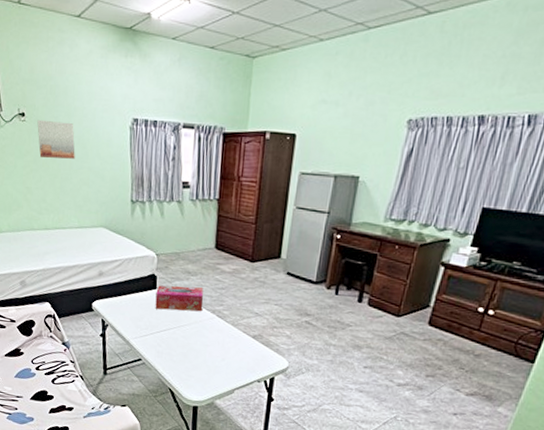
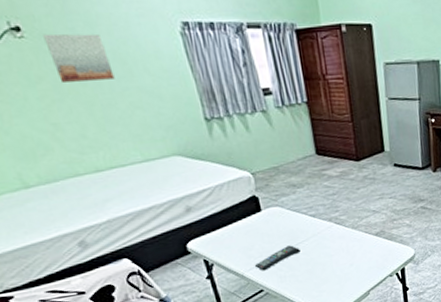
remote control: none [139,325,182,343] -> present [254,245,302,271]
tissue box: present [155,285,204,312] -> none [261,198,319,232]

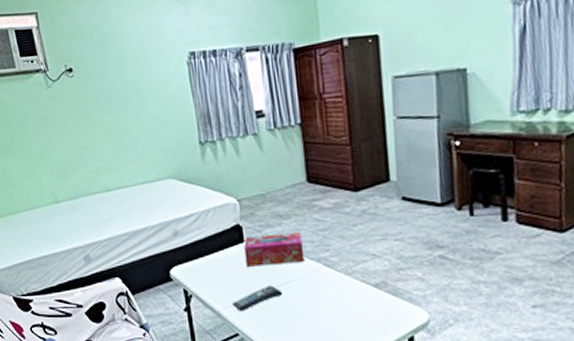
wall art: present [43,33,115,82] -> none [86,69,131,112]
tissue box: none [261,198,319,232] -> present [244,232,305,267]

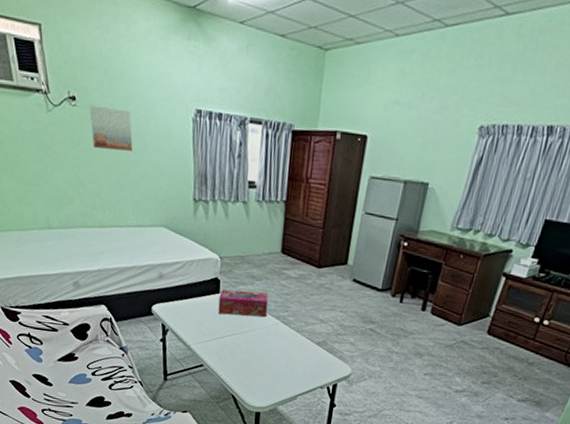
wall art: none [86,69,131,112] -> present [90,105,133,151]
remote control: present [231,285,284,312] -> none [201,331,245,348]

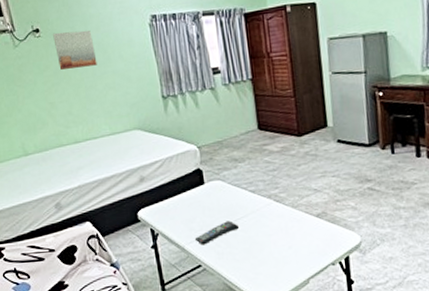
remote control: none [201,331,245,348] -> present [194,220,240,245]
tissue box: present [218,289,268,318] -> none [204,173,258,206]

